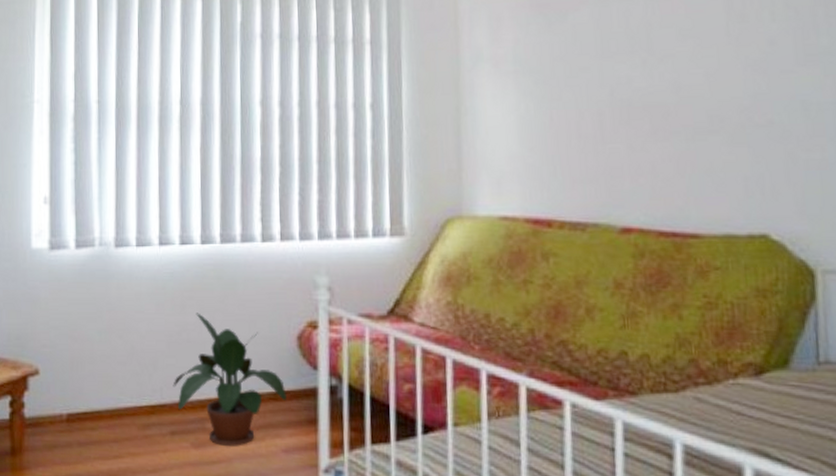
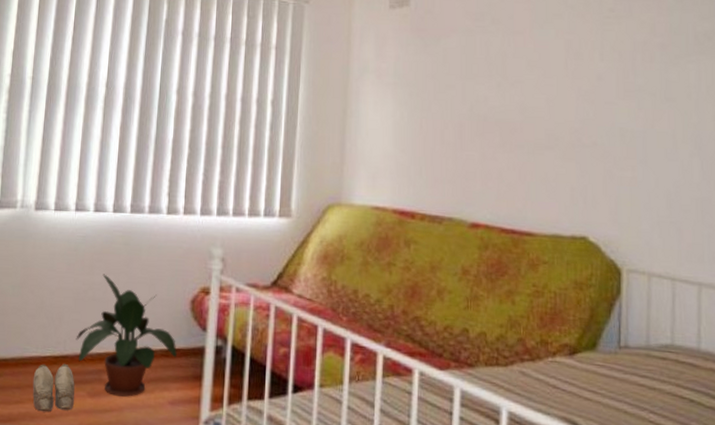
slippers: none [130,412,178,467] -> present [32,363,75,413]

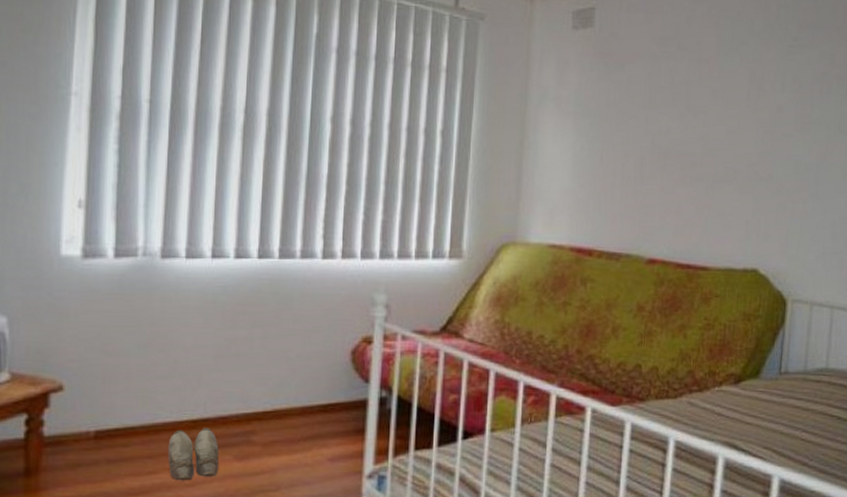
potted plant: present [76,274,177,397] -> none [218,327,336,457]

